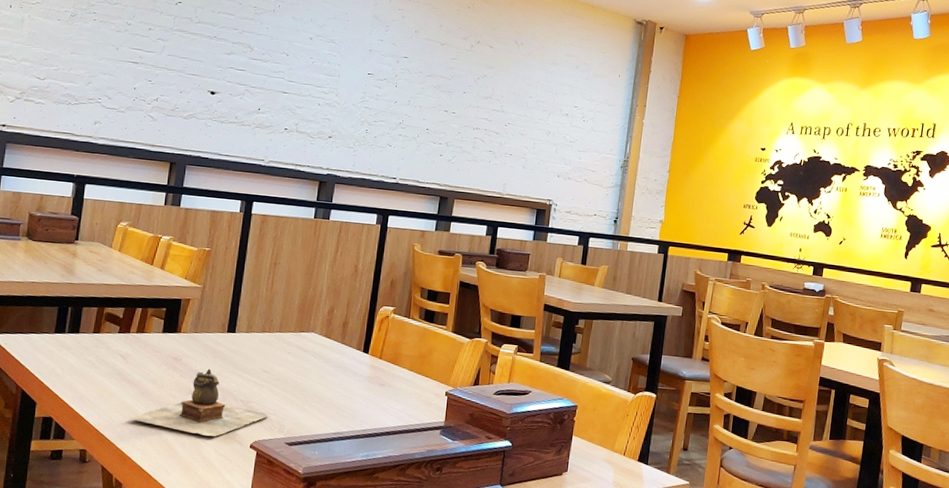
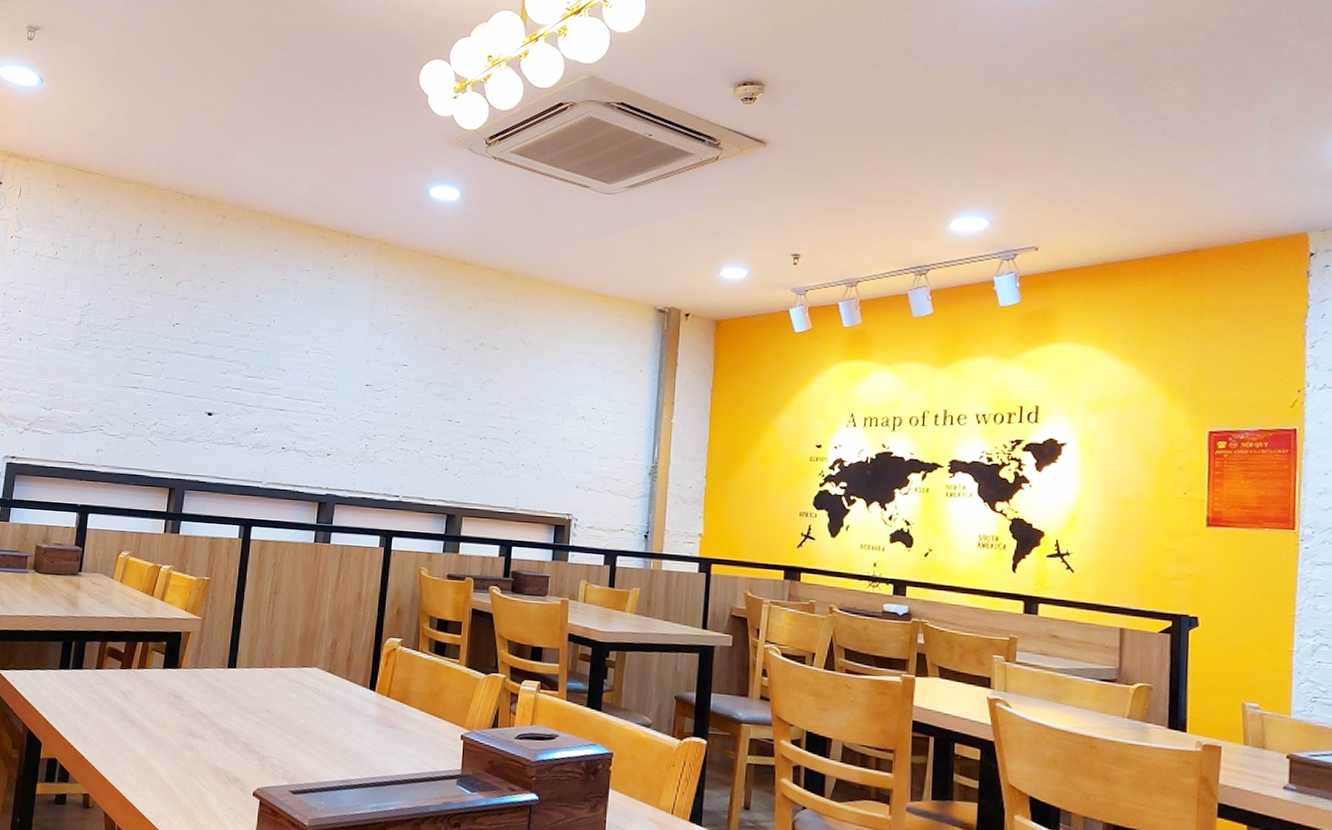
teapot: present [128,368,268,436] -> none [130,707,271,782]

